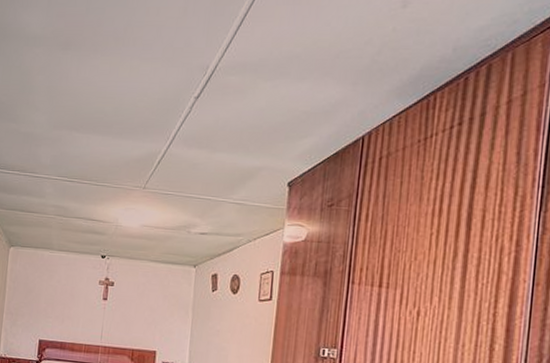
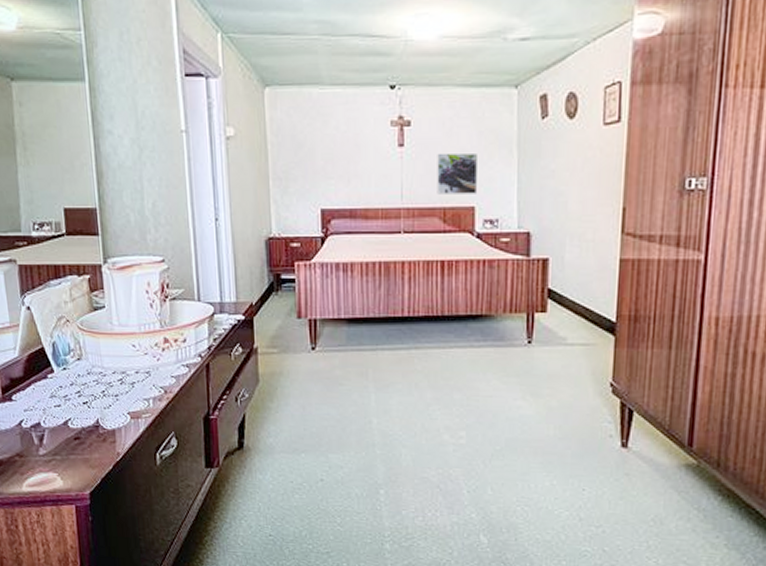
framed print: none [128,308,161,342] -> present [437,152,477,194]

